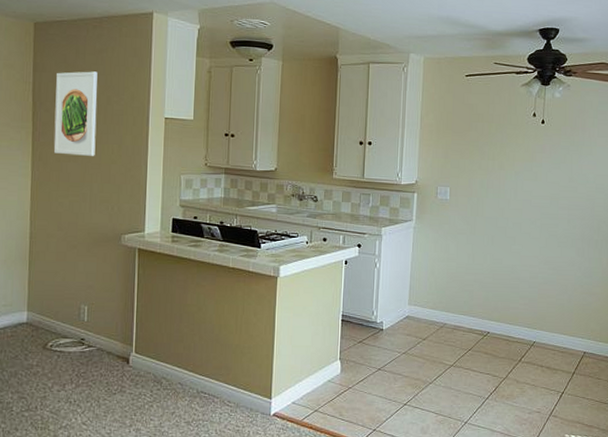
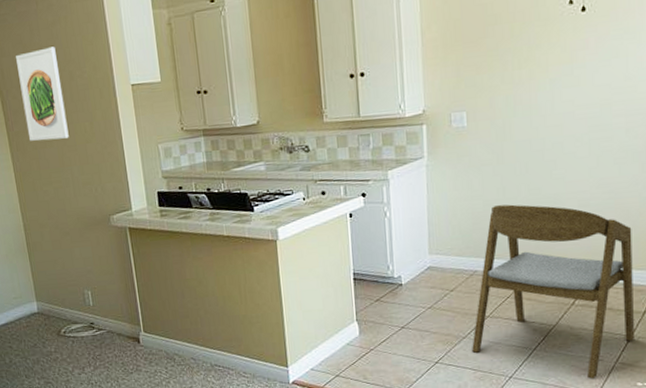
armchair: none [436,269,568,428] -> present [472,204,634,379]

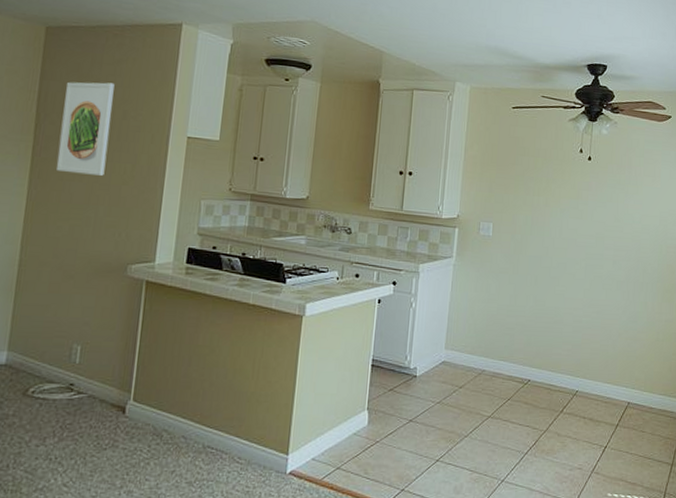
armchair: present [472,204,634,379] -> none [471,311,612,487]

